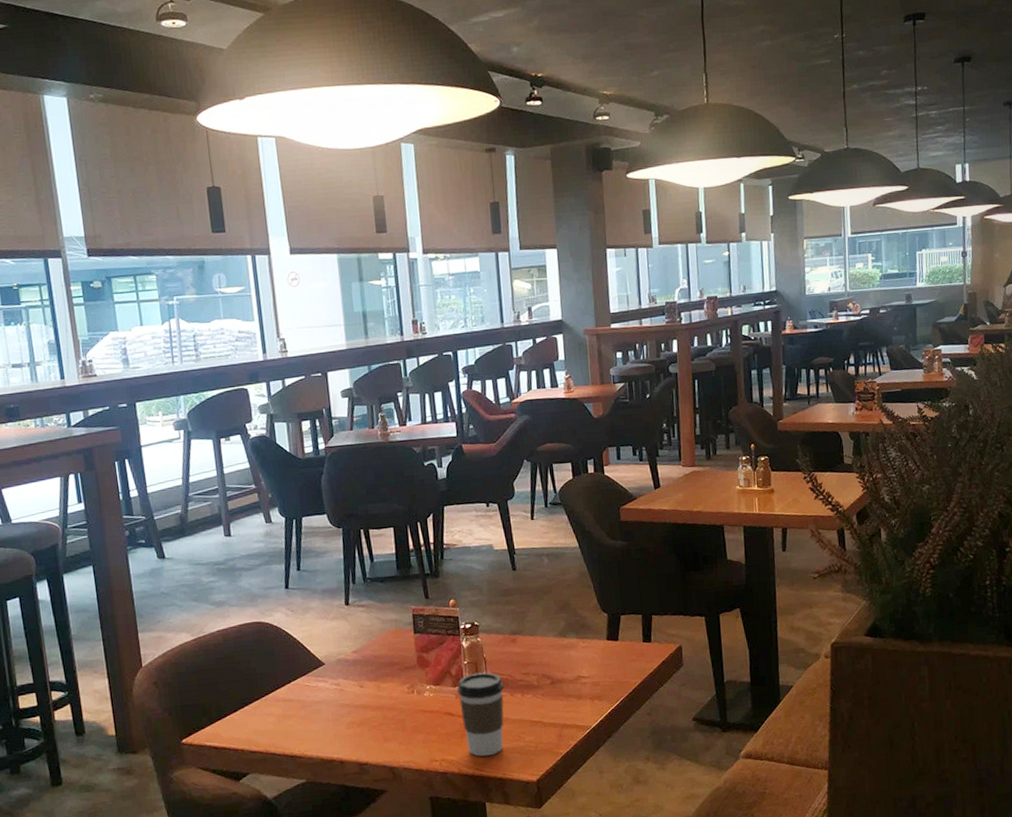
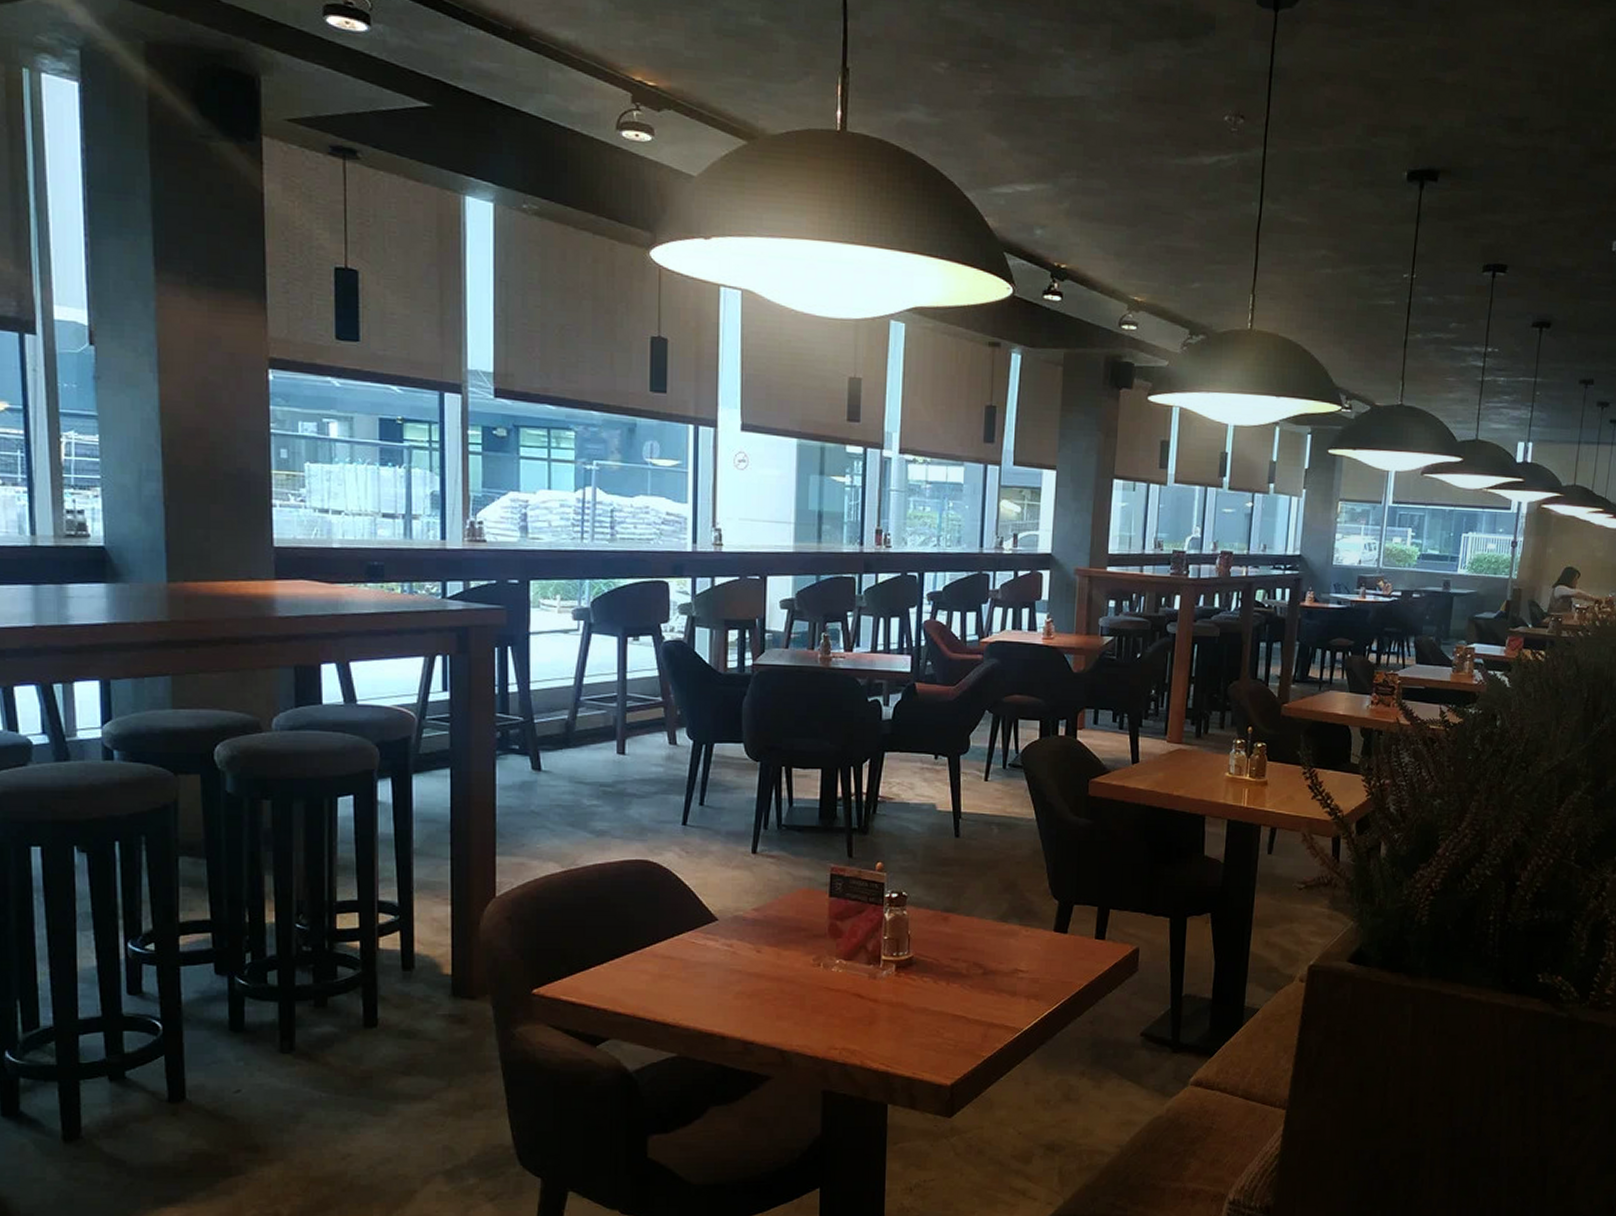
coffee cup: present [457,672,504,757] -> none [871,951,927,1051]

